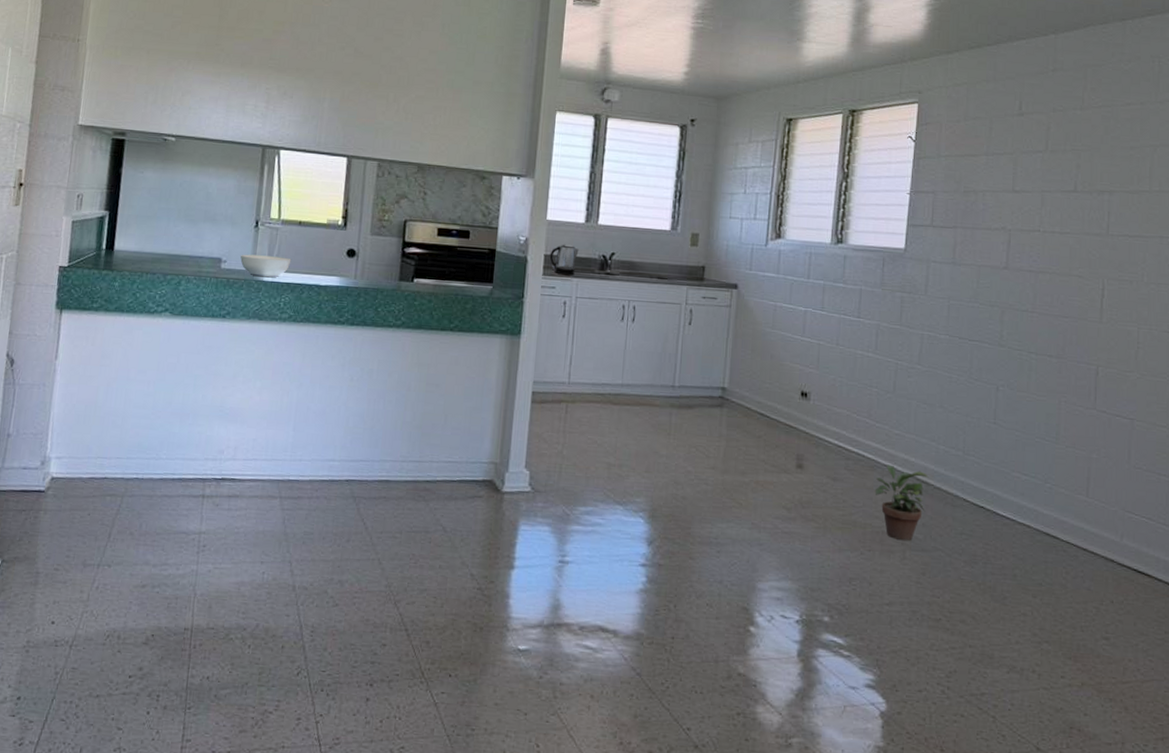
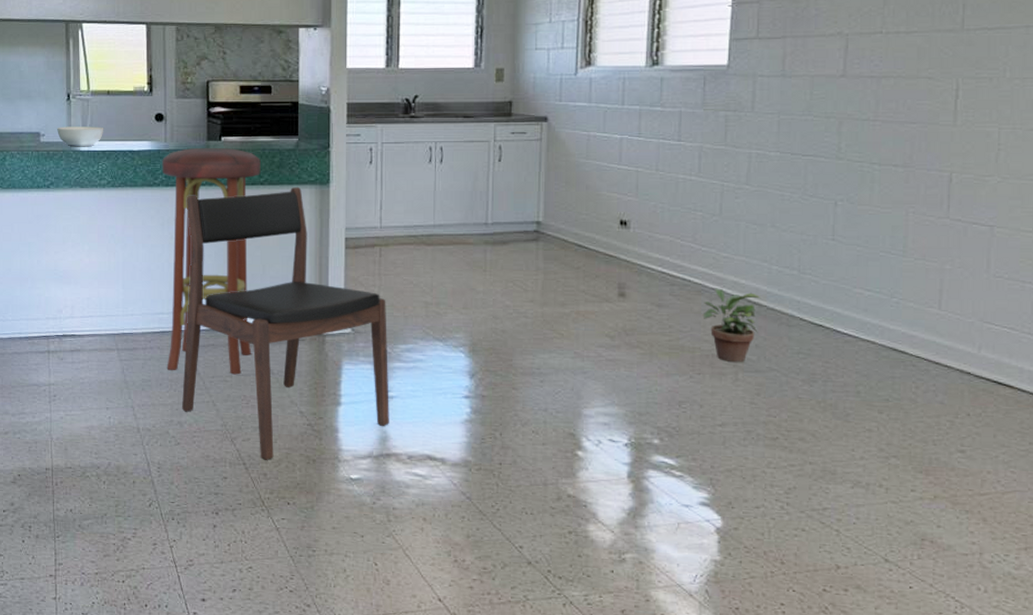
bar stool: none [332,287,453,531] -> present [162,147,261,375]
dining chair: none [345,336,569,627] -> present [182,187,389,460]
kettle: present [549,244,579,276] -> none [352,91,381,122]

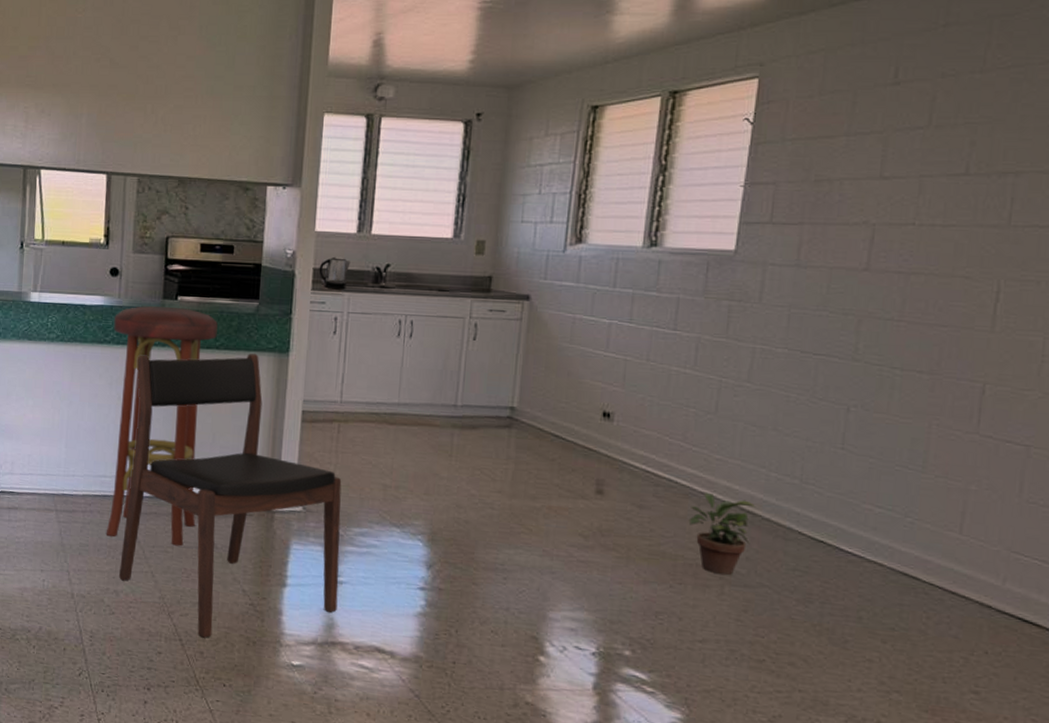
bowl: present [56,126,104,147] -> none [7,275,57,298]
kettle: none [352,91,381,122] -> present [318,256,351,290]

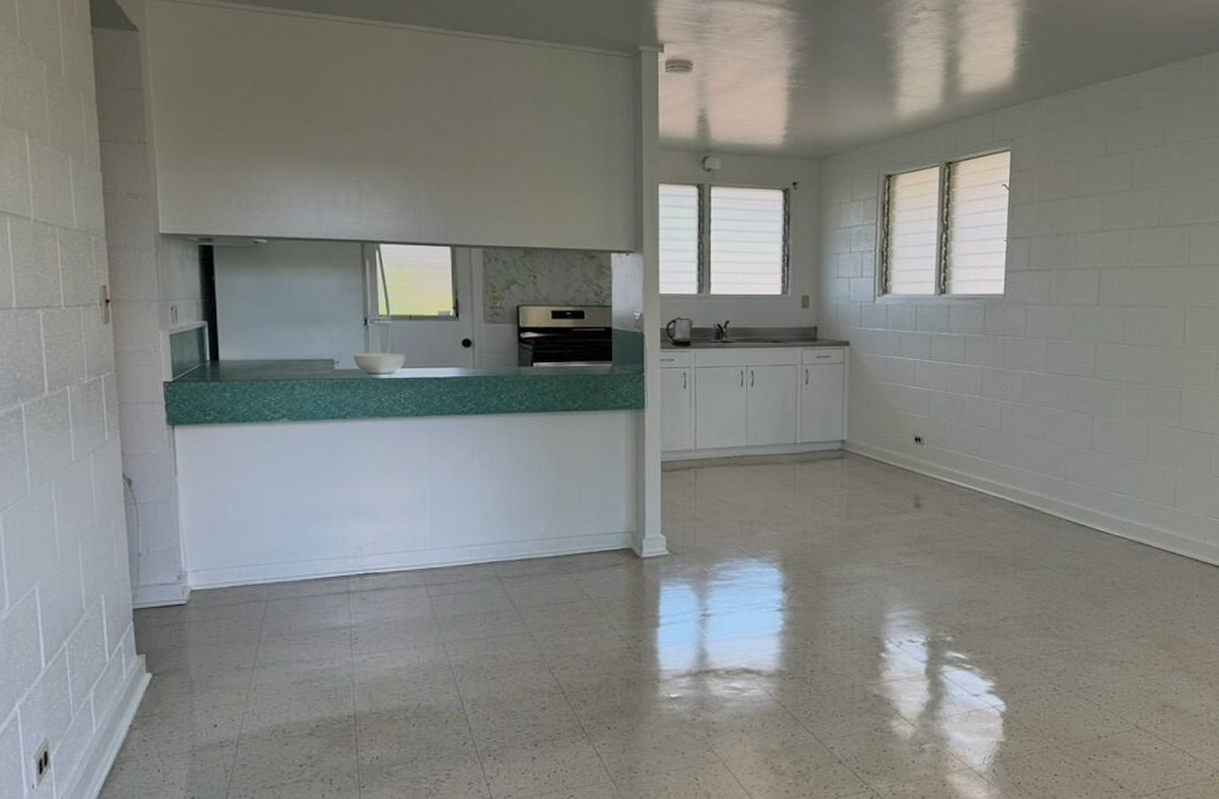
bowl: none [7,275,57,298] -> present [352,353,407,375]
bar stool: present [106,306,218,546] -> none [471,373,575,603]
dining chair: present [119,354,342,638] -> none [497,412,707,687]
potted plant: present [688,492,756,575] -> none [986,496,1035,563]

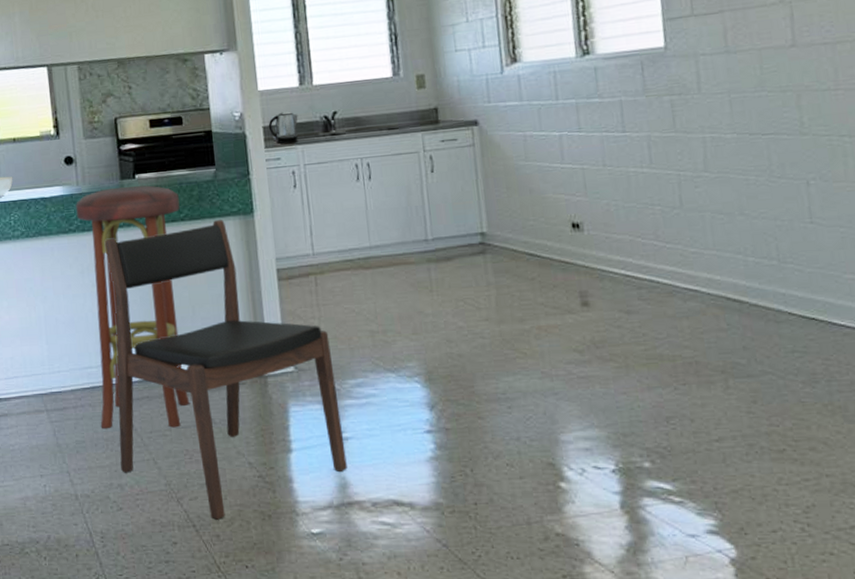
bar stool: none [471,373,575,603] -> present [76,185,189,428]
dining chair: none [497,412,707,687] -> present [104,220,347,520]

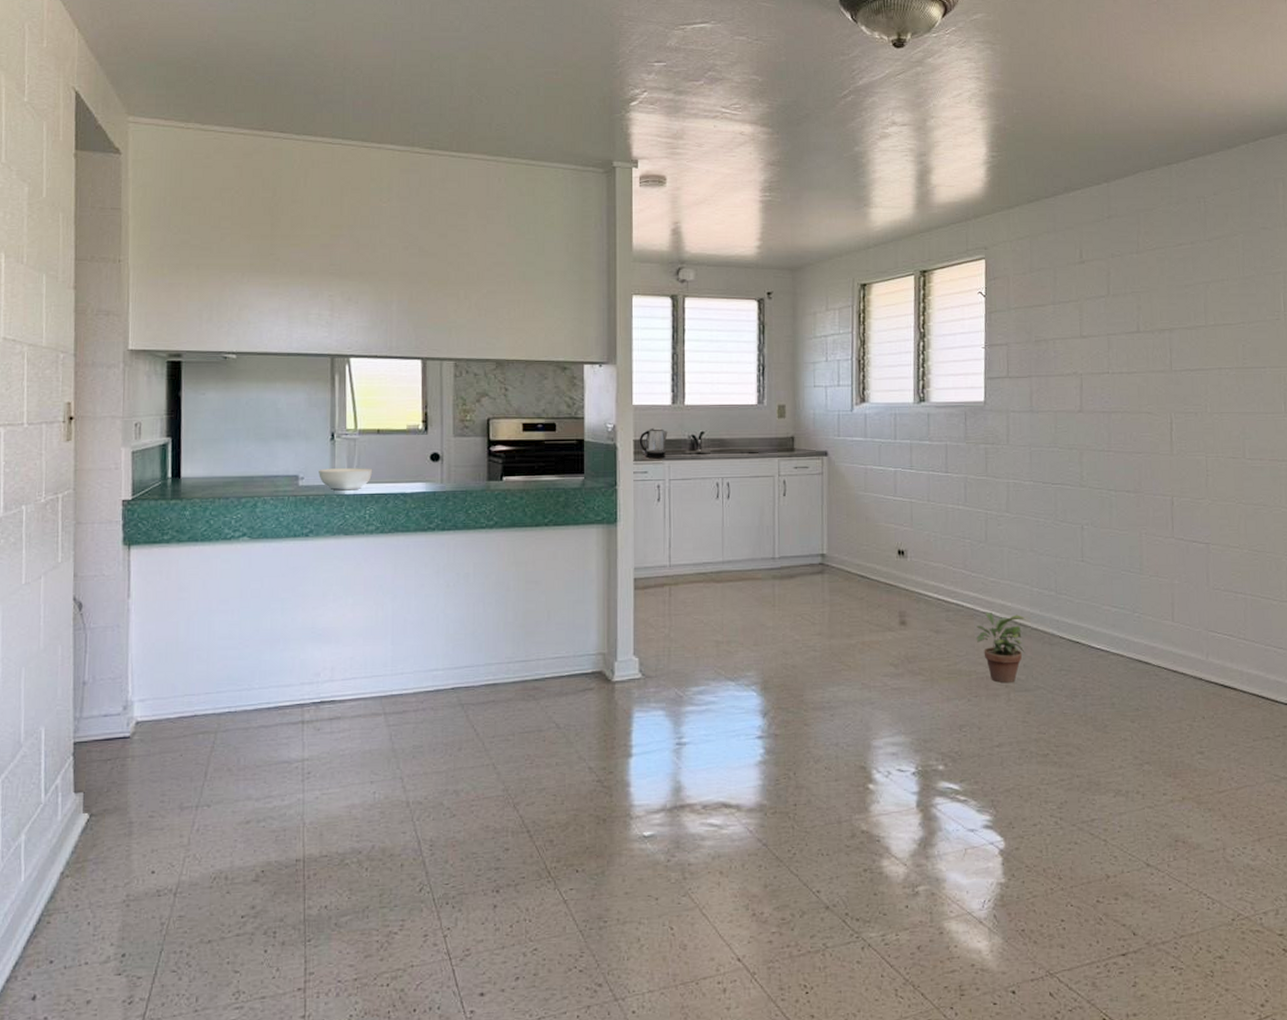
bar stool: present [76,185,189,428] -> none [438,488,545,733]
dining chair: present [104,220,347,520] -> none [459,527,683,825]
potted plant: none [677,287,744,369] -> present [976,611,1026,684]

